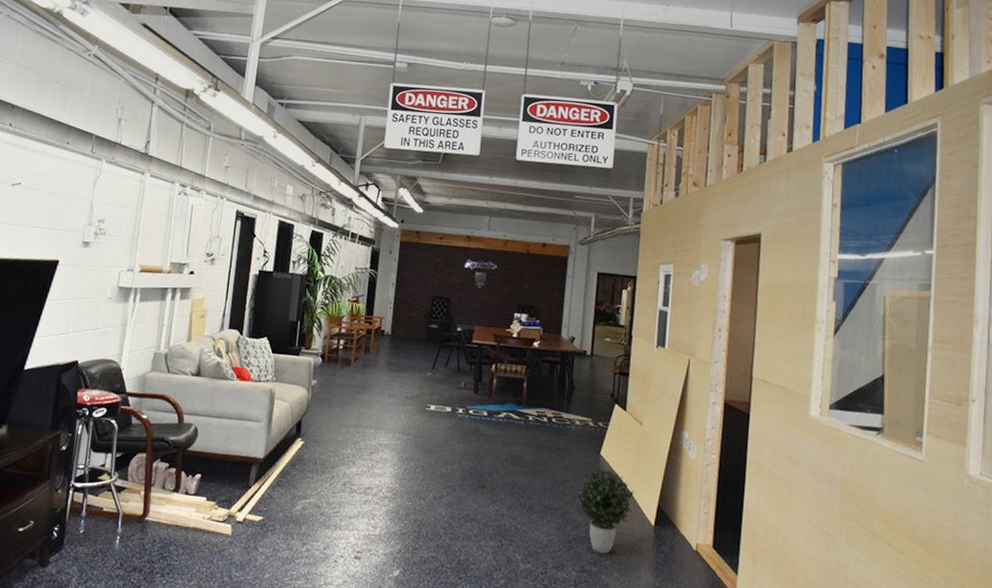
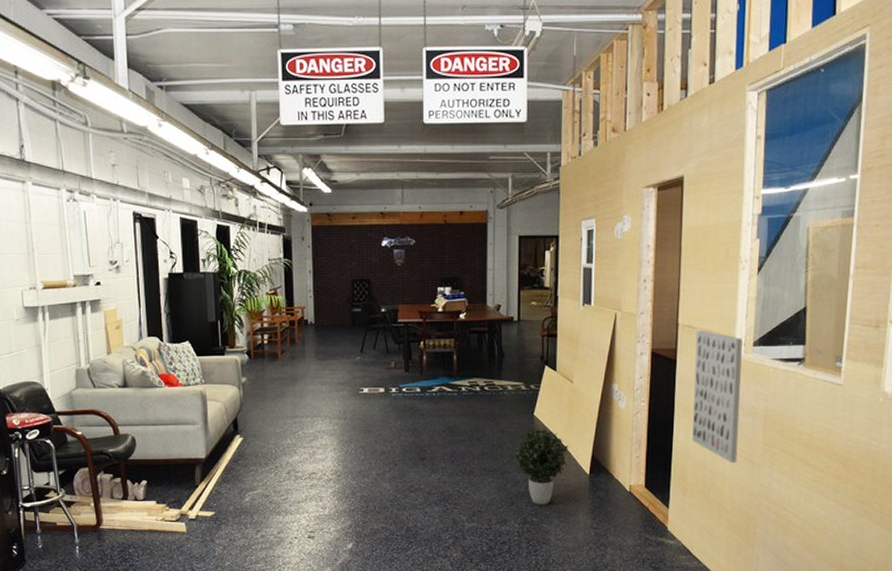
wall art: none [764,385,818,534] -> present [692,330,743,463]

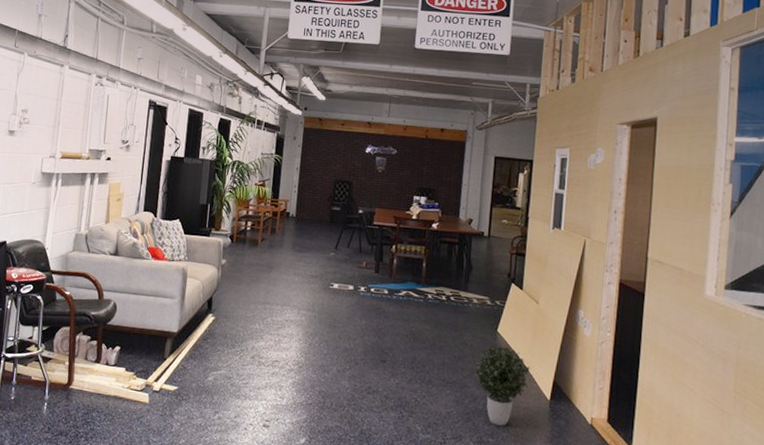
wall art: present [692,330,743,463] -> none [659,266,714,410]

